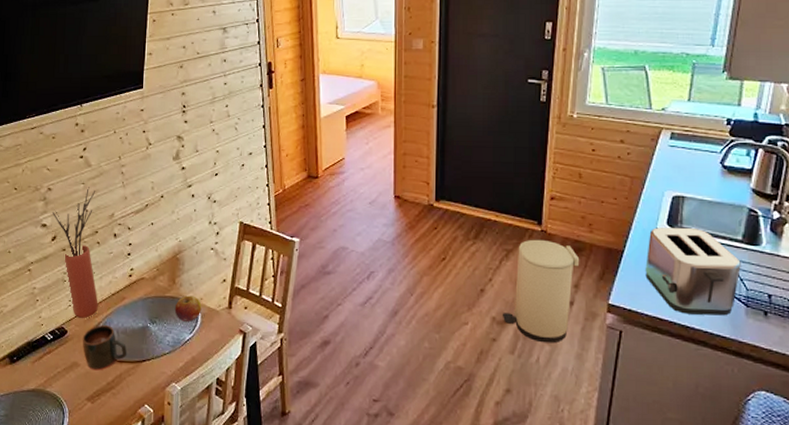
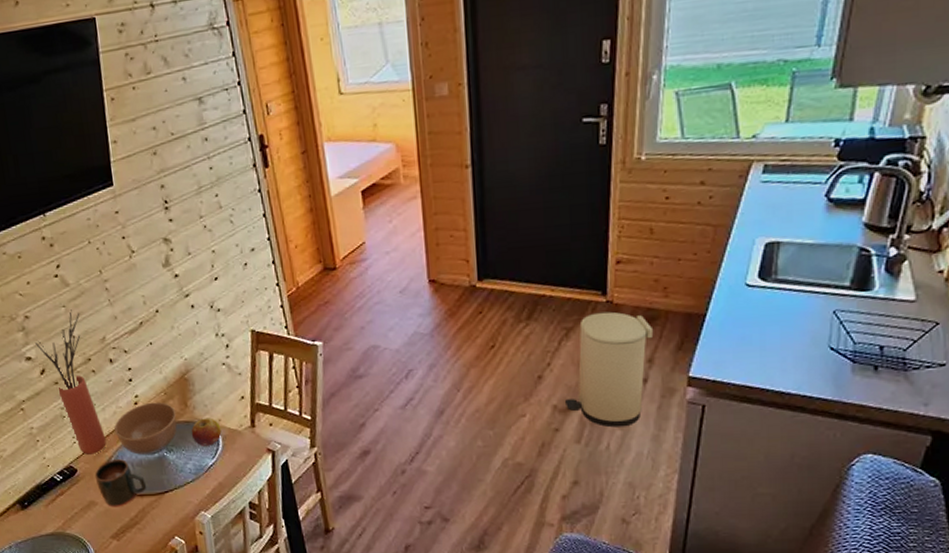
bowl: none [107,276,165,325] -> present [114,401,177,455]
toaster: present [645,227,741,316] -> none [732,278,848,379]

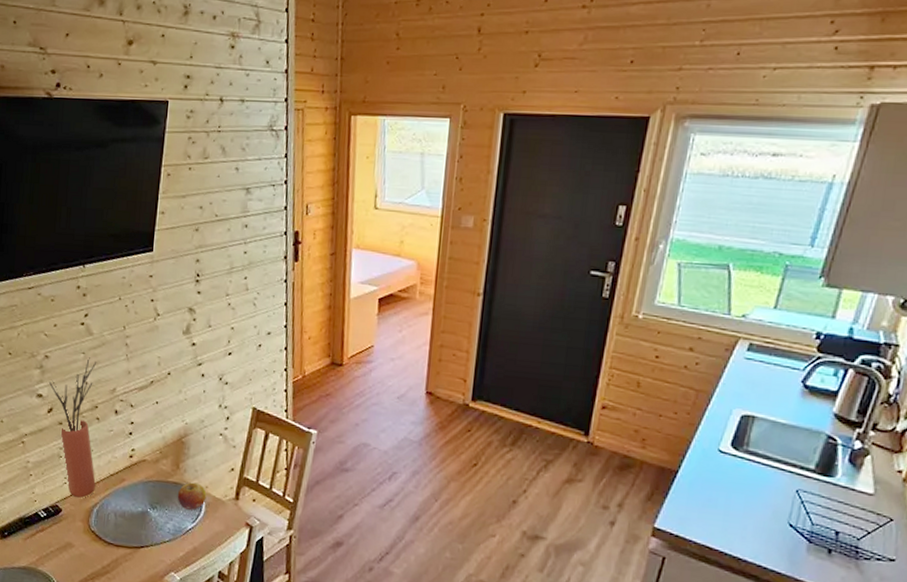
mug: present [94,459,147,507] -> none [77,506,125,554]
bowl: present [114,401,177,455] -> none [105,458,168,509]
pedal bin: present [564,311,654,428] -> none [533,451,628,564]

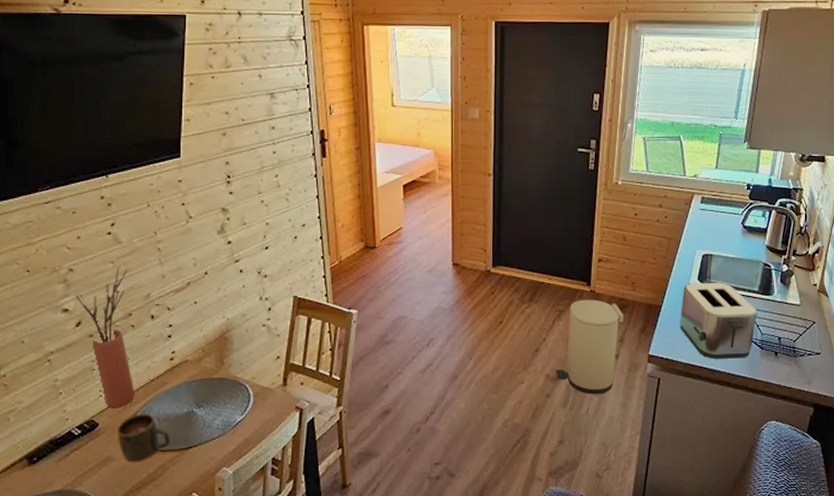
mug: none [77,506,125,554] -> present [116,414,171,463]
fruit: present [177,482,207,510] -> none [223,375,254,403]
pedal bin: none [533,451,628,564] -> present [555,299,624,395]
toaster: none [699,448,810,550] -> present [680,282,757,359]

